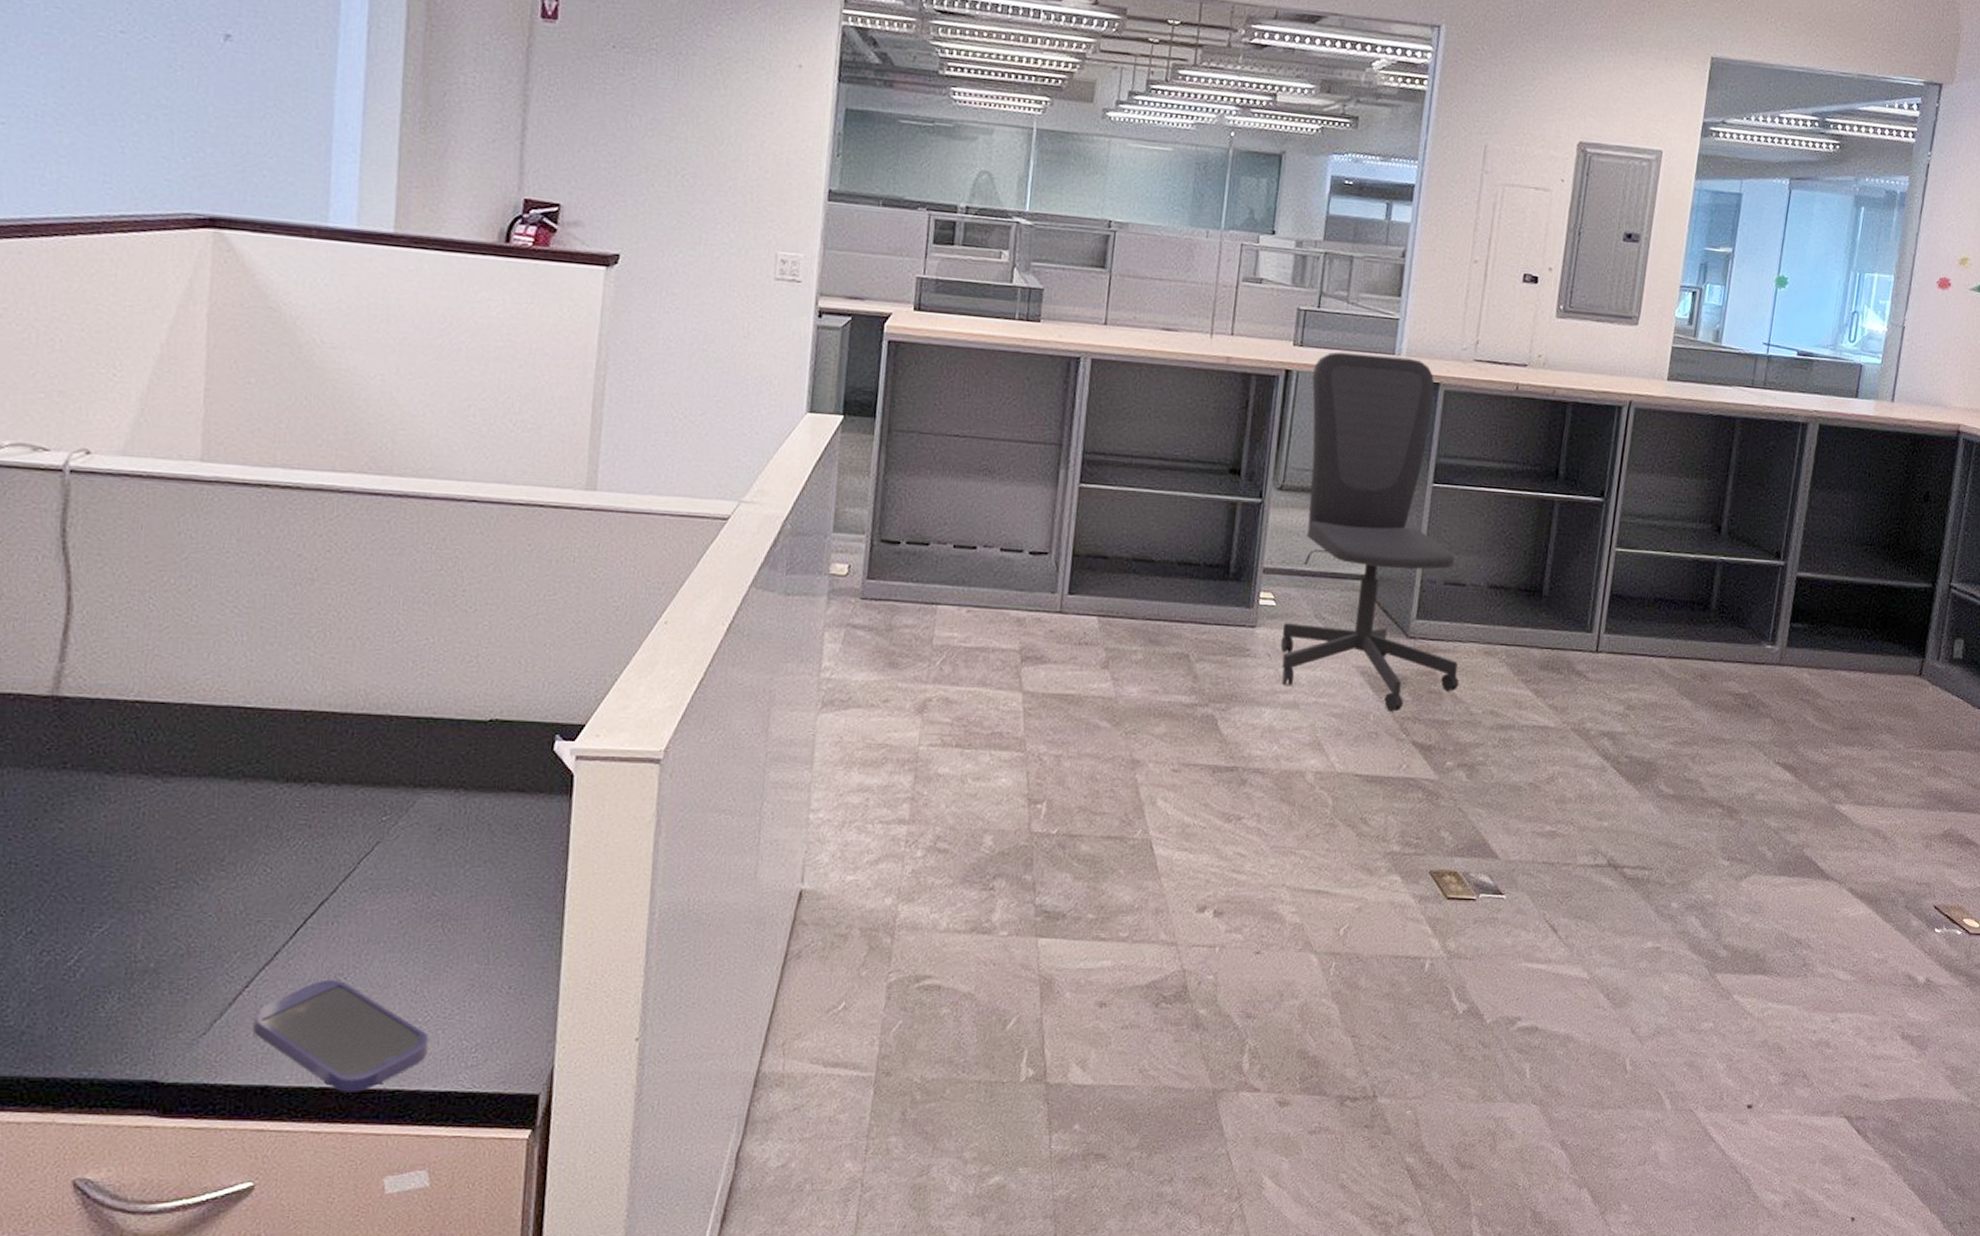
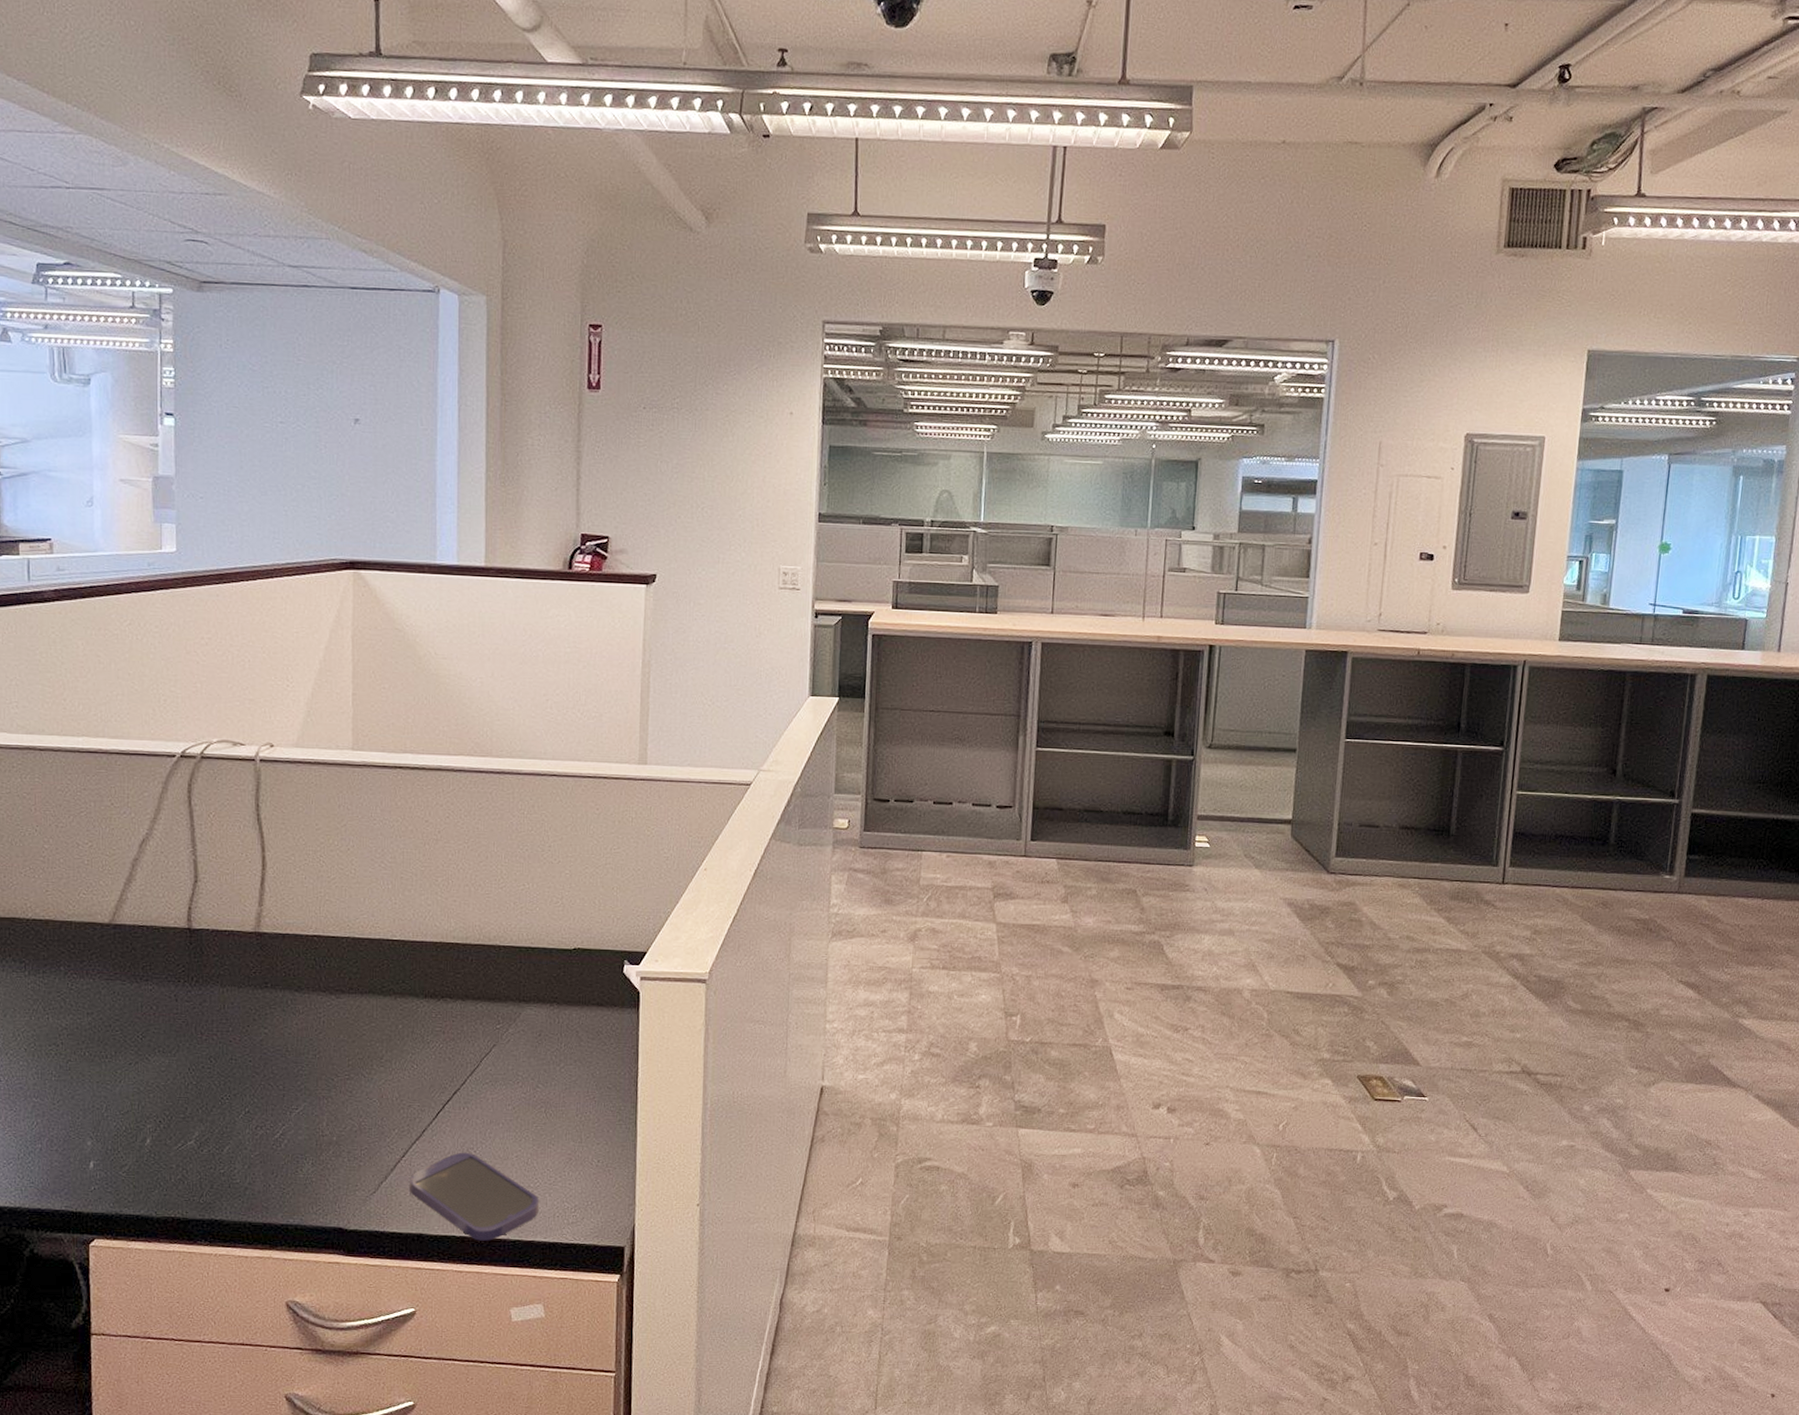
office chair: present [1280,351,1460,712] -> none [1215,628,1377,938]

